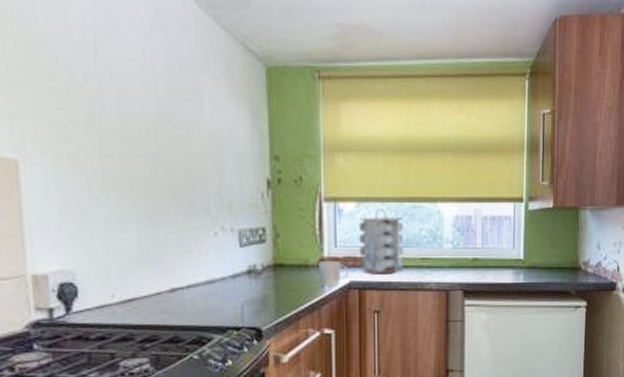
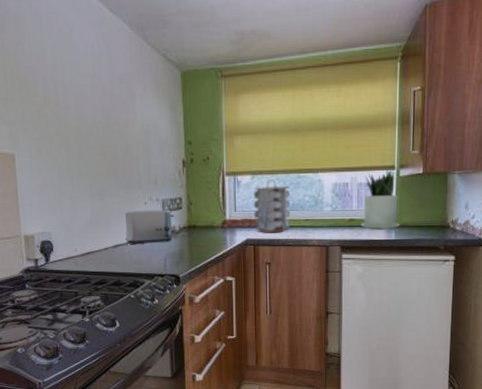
toaster: none [185,243,256,289] -> present [124,210,175,245]
mug: present [318,261,349,287] -> none [222,223,246,243]
planter: none [485,203,530,272] -> present [361,170,401,230]

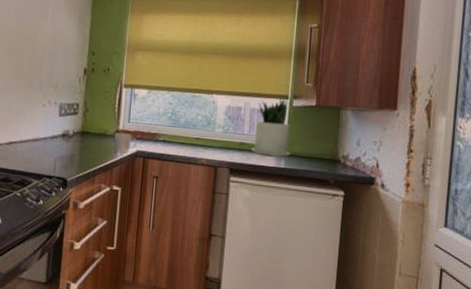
toaster: present [124,210,175,245] -> none [20,110,70,145]
mug: none [222,223,246,243] -> present [114,132,138,153]
spice rack: present [253,179,291,233] -> none [146,95,184,149]

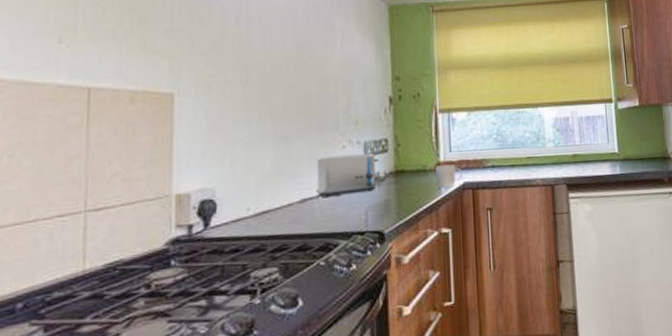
toaster: none [20,110,70,145] -> present [316,153,379,198]
planter: present [251,99,291,157] -> none [585,104,625,165]

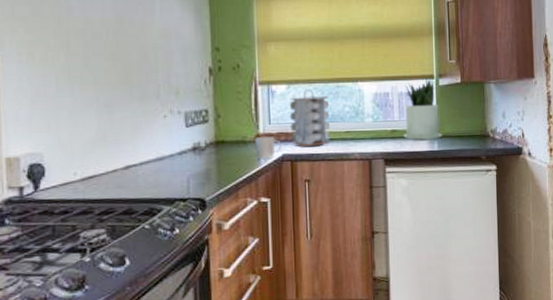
toaster: present [316,153,379,198] -> none [138,123,200,166]
spice rack: none [470,115,512,175] -> present [289,89,331,148]
planter: none [585,104,625,165] -> present [403,80,443,141]

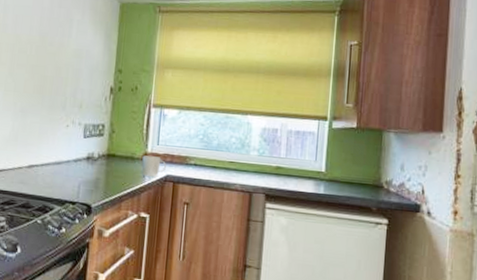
spice rack: present [289,89,331,148] -> none [176,116,216,173]
planter: present [403,80,443,141] -> none [288,120,331,183]

